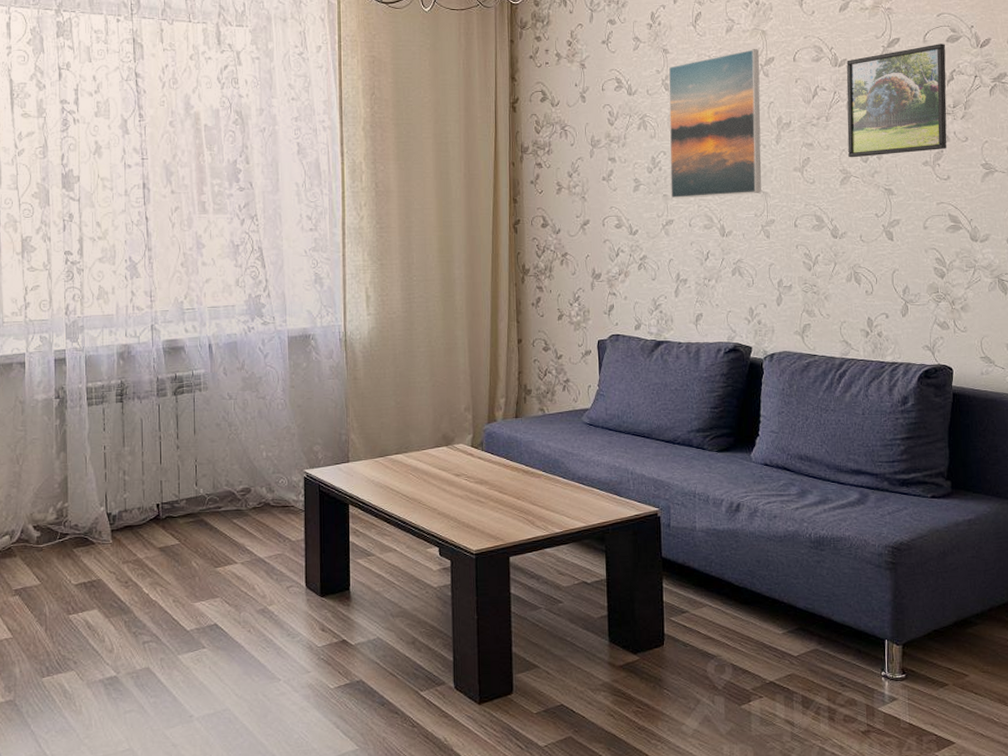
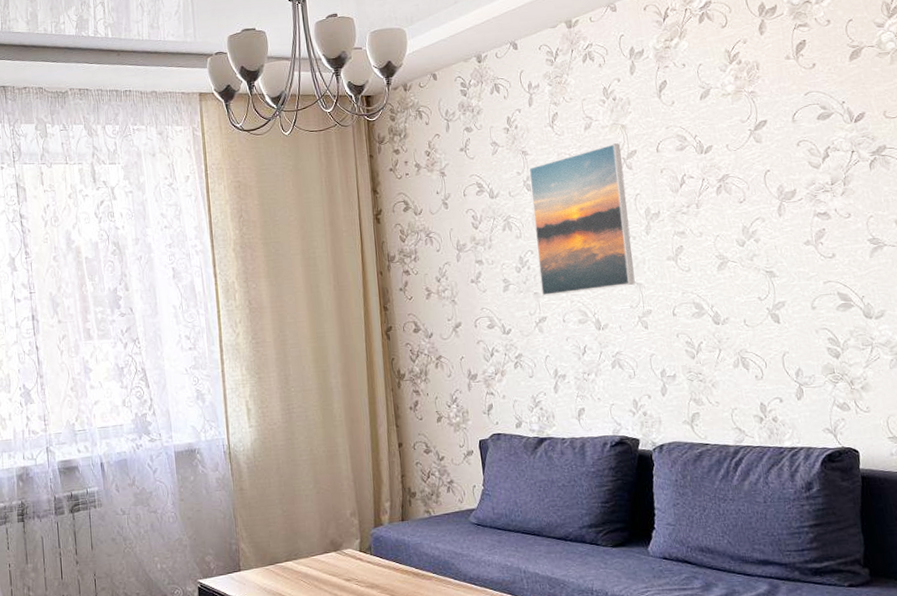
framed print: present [846,44,947,158] -> none [713,122,829,243]

